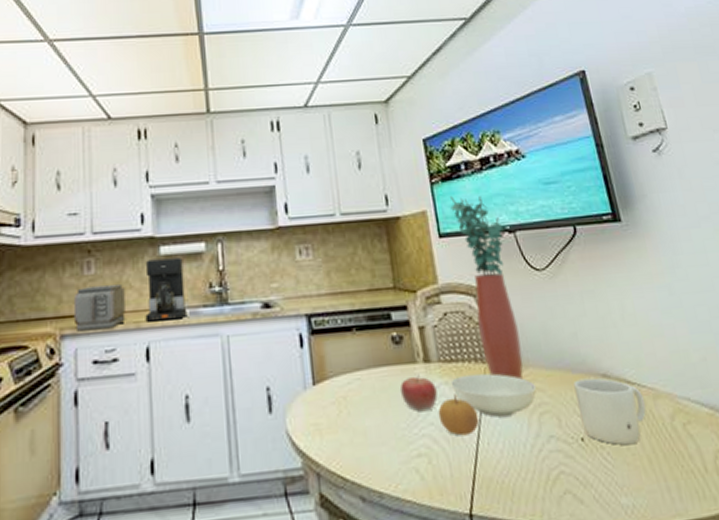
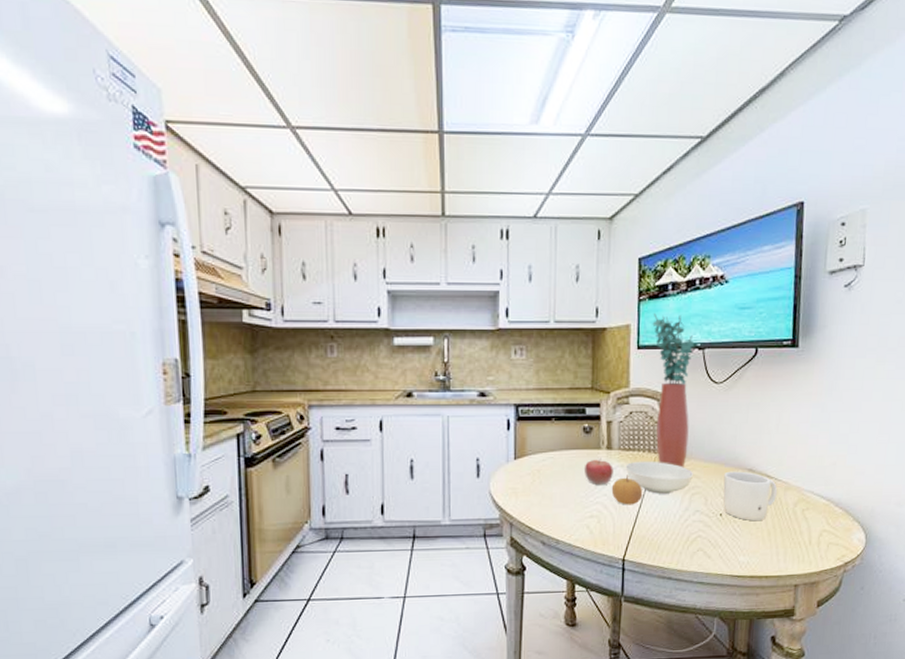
toaster: present [73,285,126,332] -> none [318,368,363,403]
coffee maker: present [145,257,188,322] -> none [380,348,415,400]

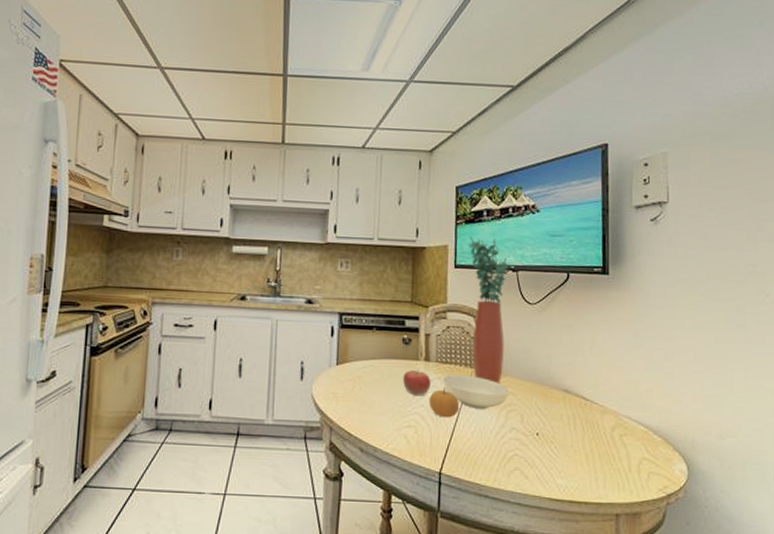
mug: present [723,471,778,522] -> none [539,390,594,444]

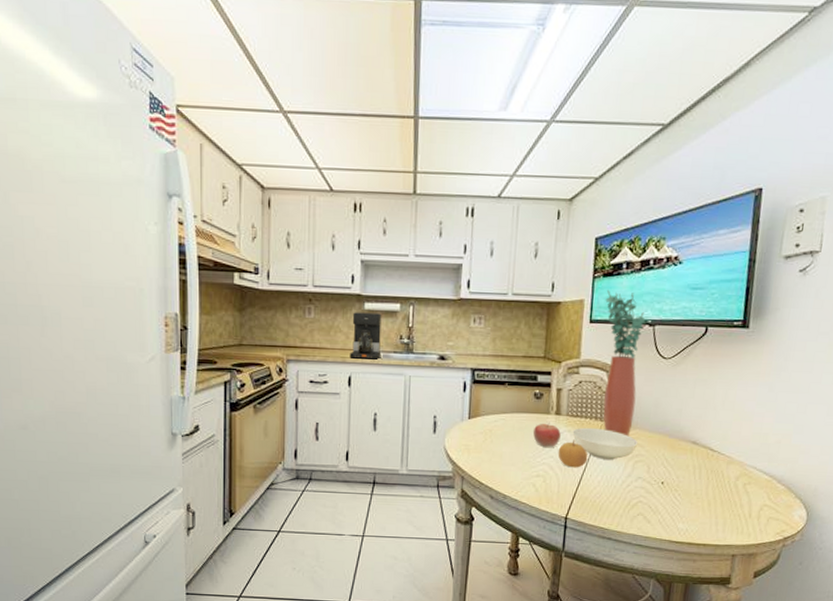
coffee maker: none [216,255,249,303] -> present [349,312,382,360]

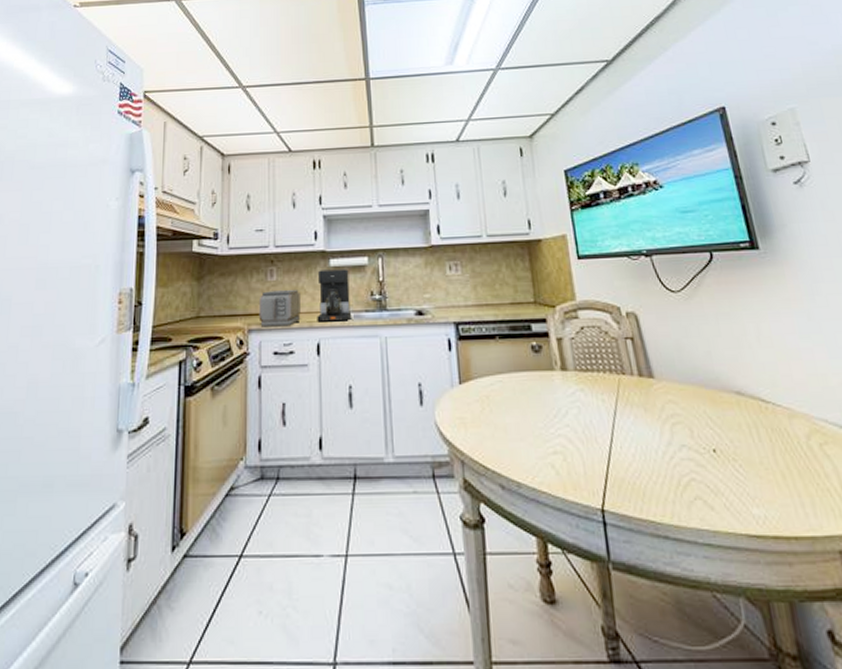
toaster: none [296,327,336,360] -> present [258,290,301,327]
fruit: present [532,422,561,447] -> none [538,380,573,413]
fruit: present [558,439,588,468] -> none [573,400,613,439]
bowl: present [572,427,639,460] -> none [586,383,670,424]
vase: present [603,290,647,437] -> none [589,222,657,392]

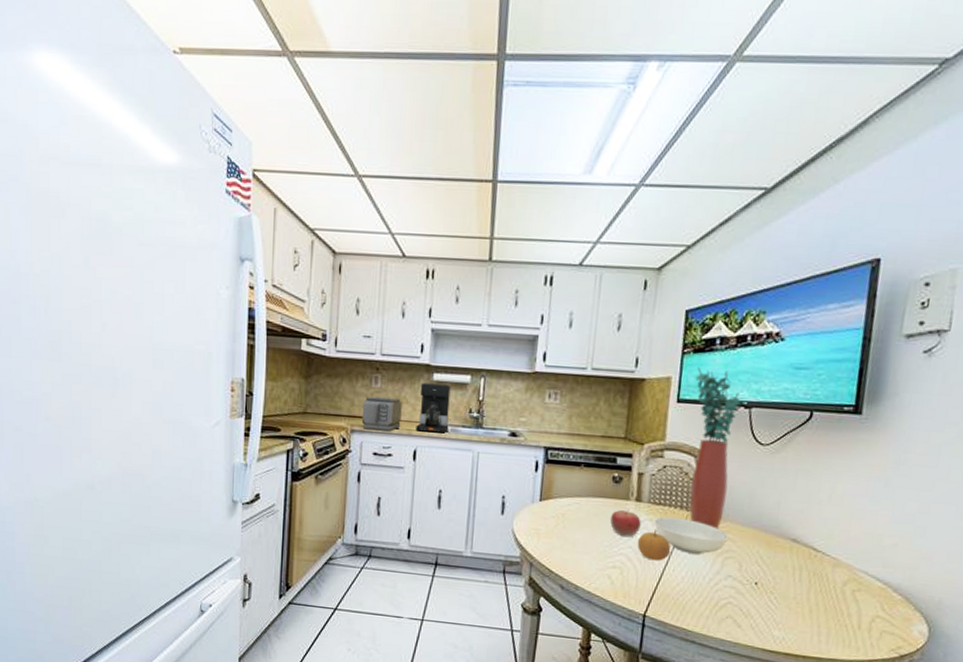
fruit: none [538,380,573,413] -> present [609,508,641,537]
fruit: none [573,400,613,439] -> present [637,529,672,561]
bowl: none [586,383,670,424] -> present [654,516,729,554]
vase: none [589,222,657,392] -> present [689,367,742,530]

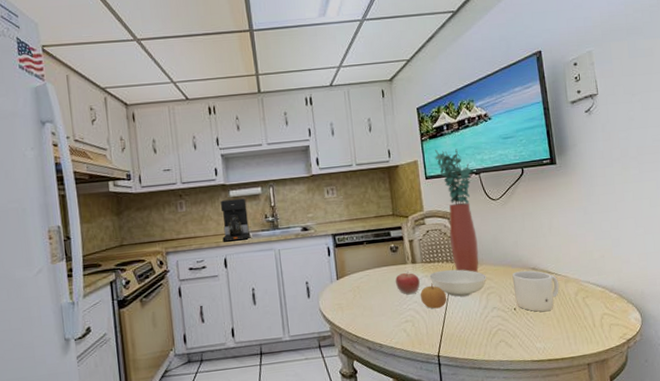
toaster: present [361,396,402,432] -> none [172,218,209,250]
mug: none [759,538,825,596] -> present [512,270,560,312]

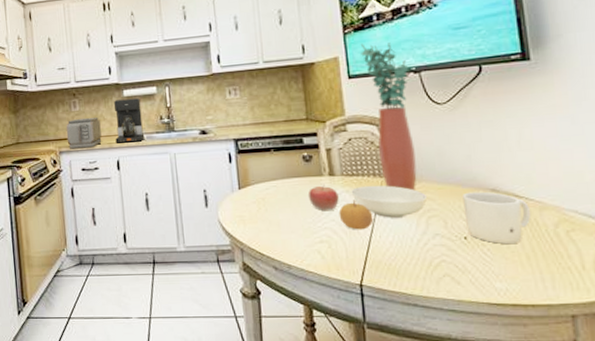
toaster: none [172,218,209,250] -> present [66,118,102,149]

